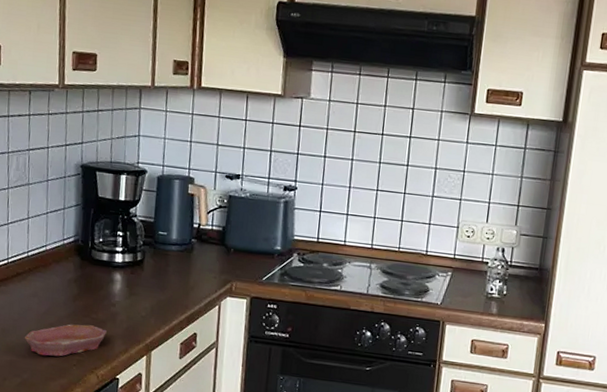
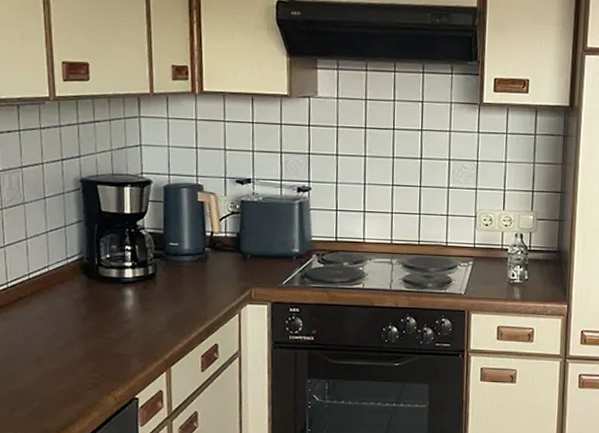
bowl: present [24,324,107,357] -> none [31,345,121,382]

